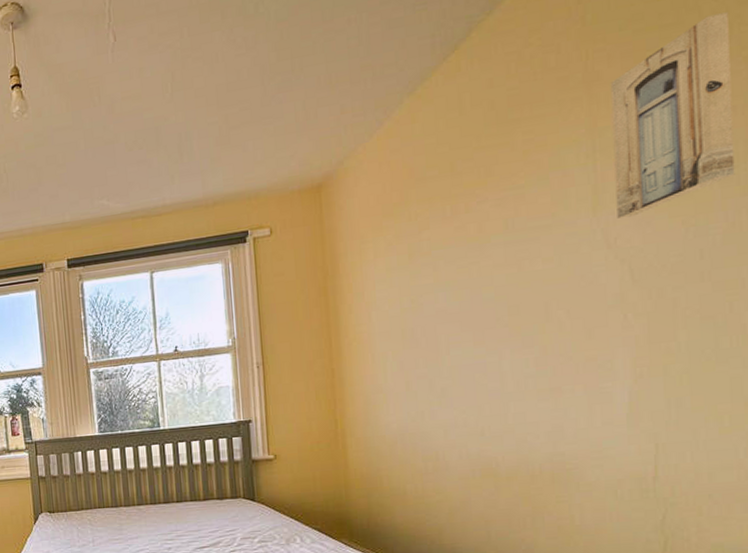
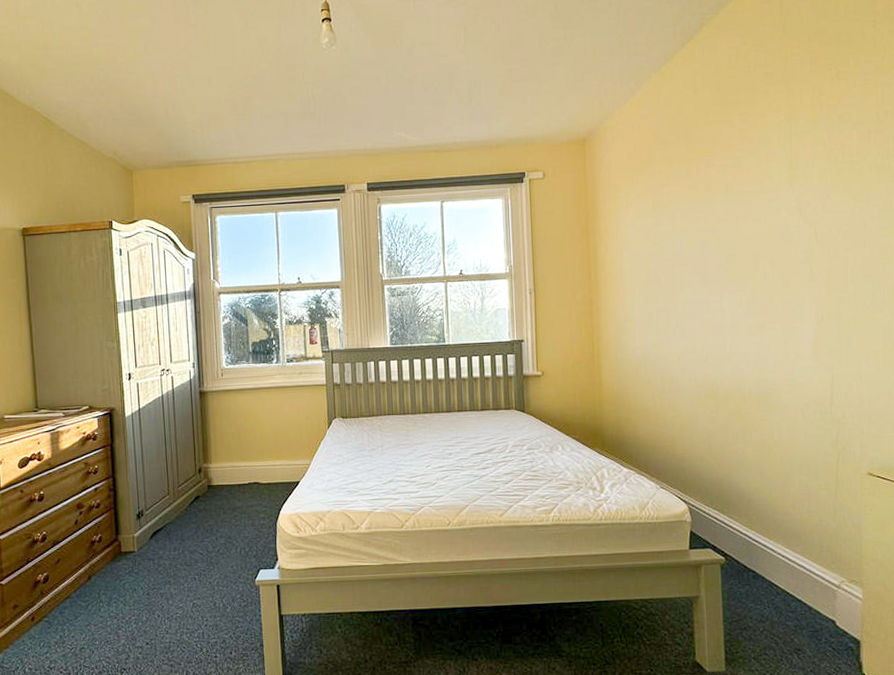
wall art: present [610,12,735,219] -> none [802,38,887,191]

